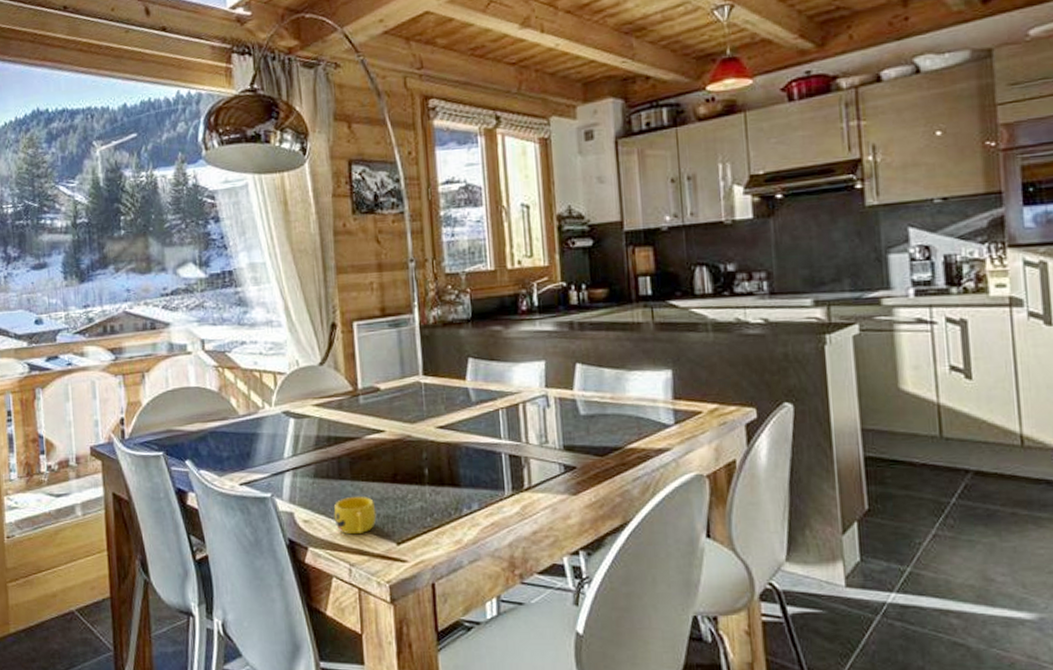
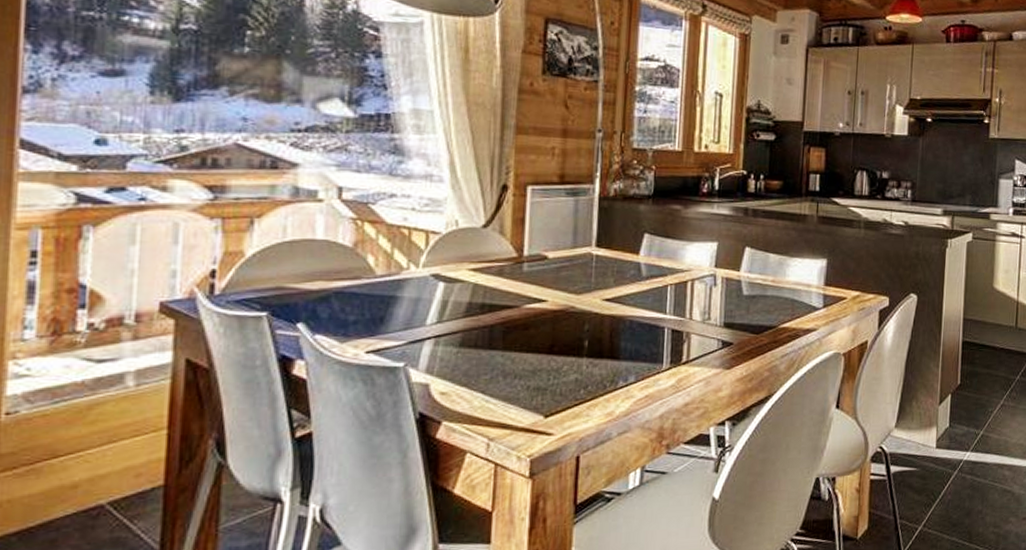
cup: present [333,496,377,535] -> none [477,367,526,408]

